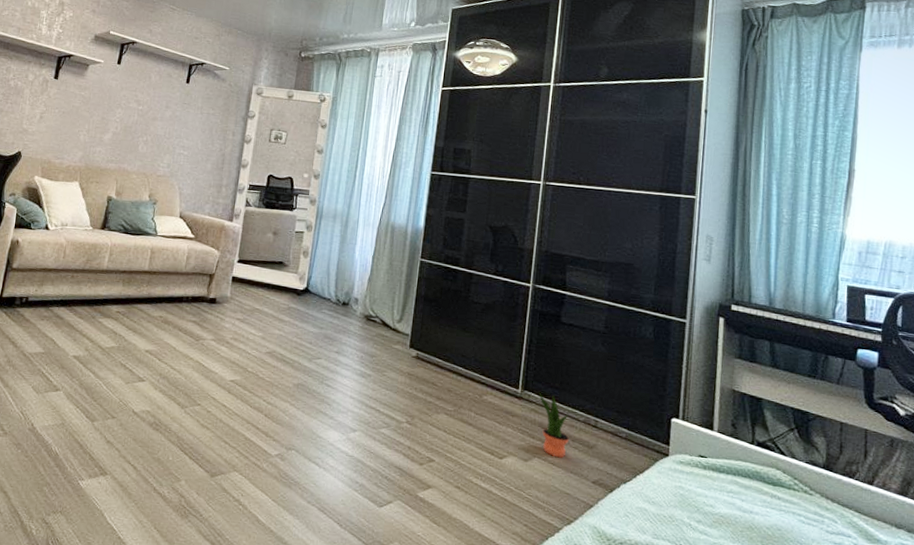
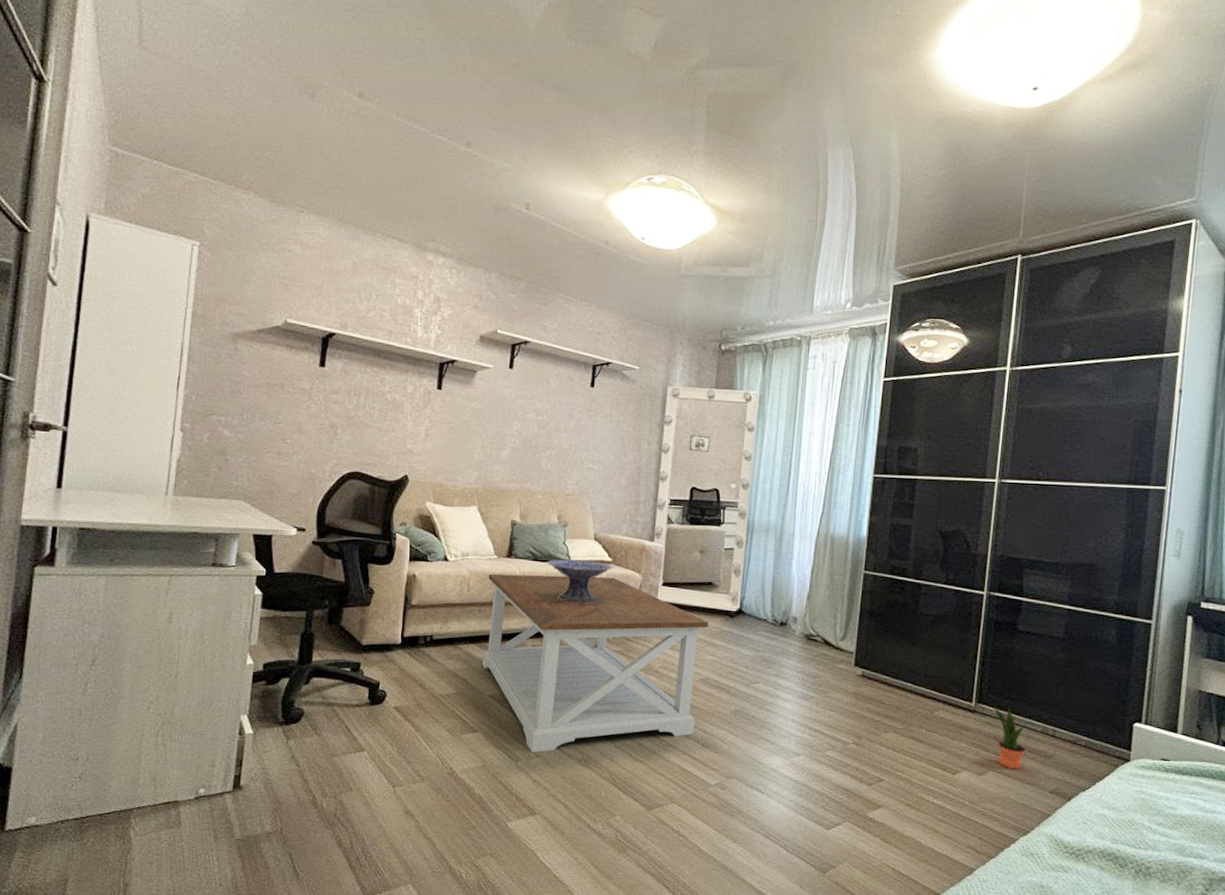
coffee table: none [70,243,277,414] -> present [482,573,708,753]
decorative bowl: none [136,233,196,275] -> present [548,559,614,603]

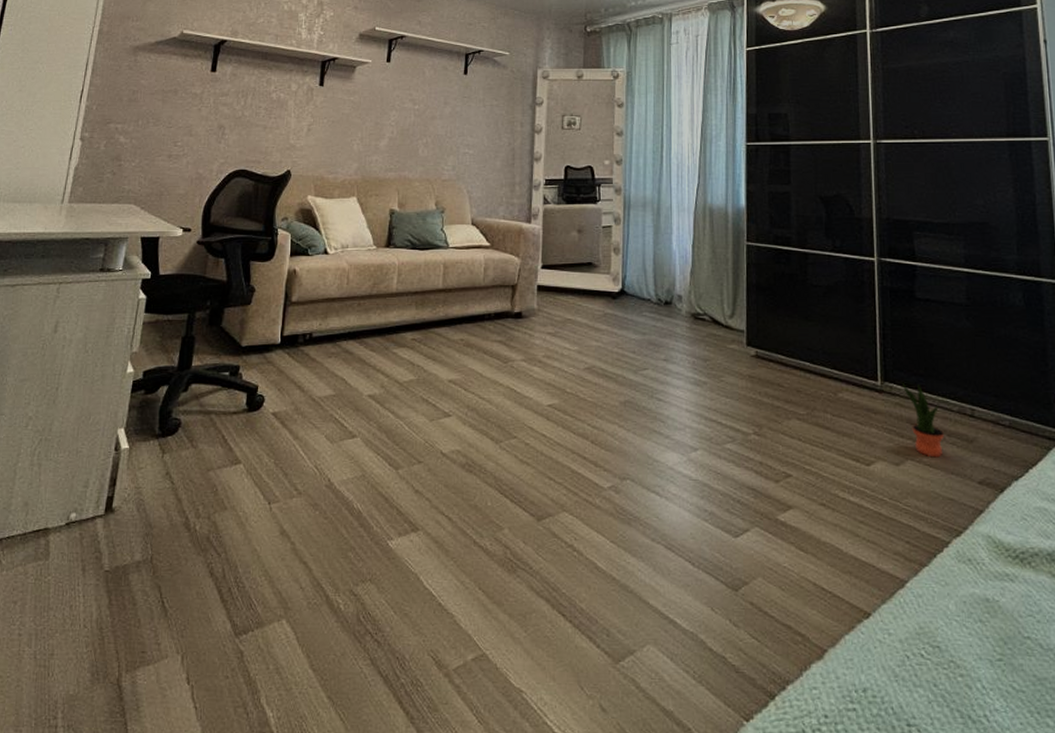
coffee table: present [482,573,708,753] -> none [362,262,591,459]
decorative bowl: present [548,559,614,603] -> none [426,246,492,291]

